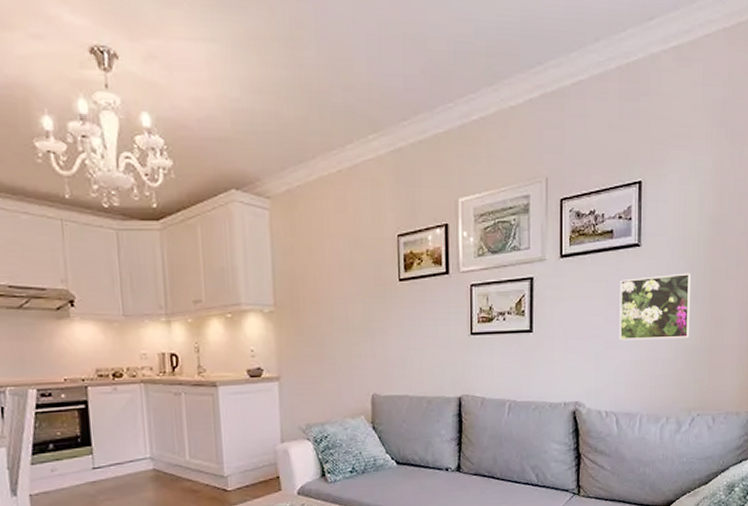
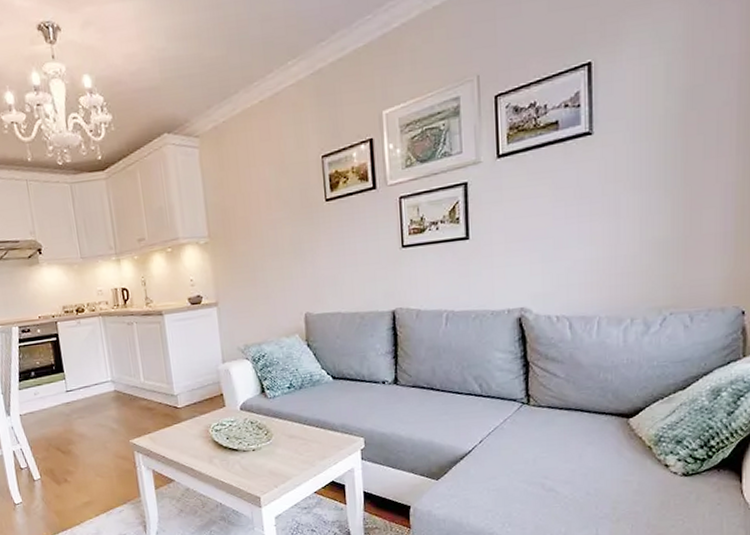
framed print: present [619,273,692,341] -> none [569,156,658,240]

